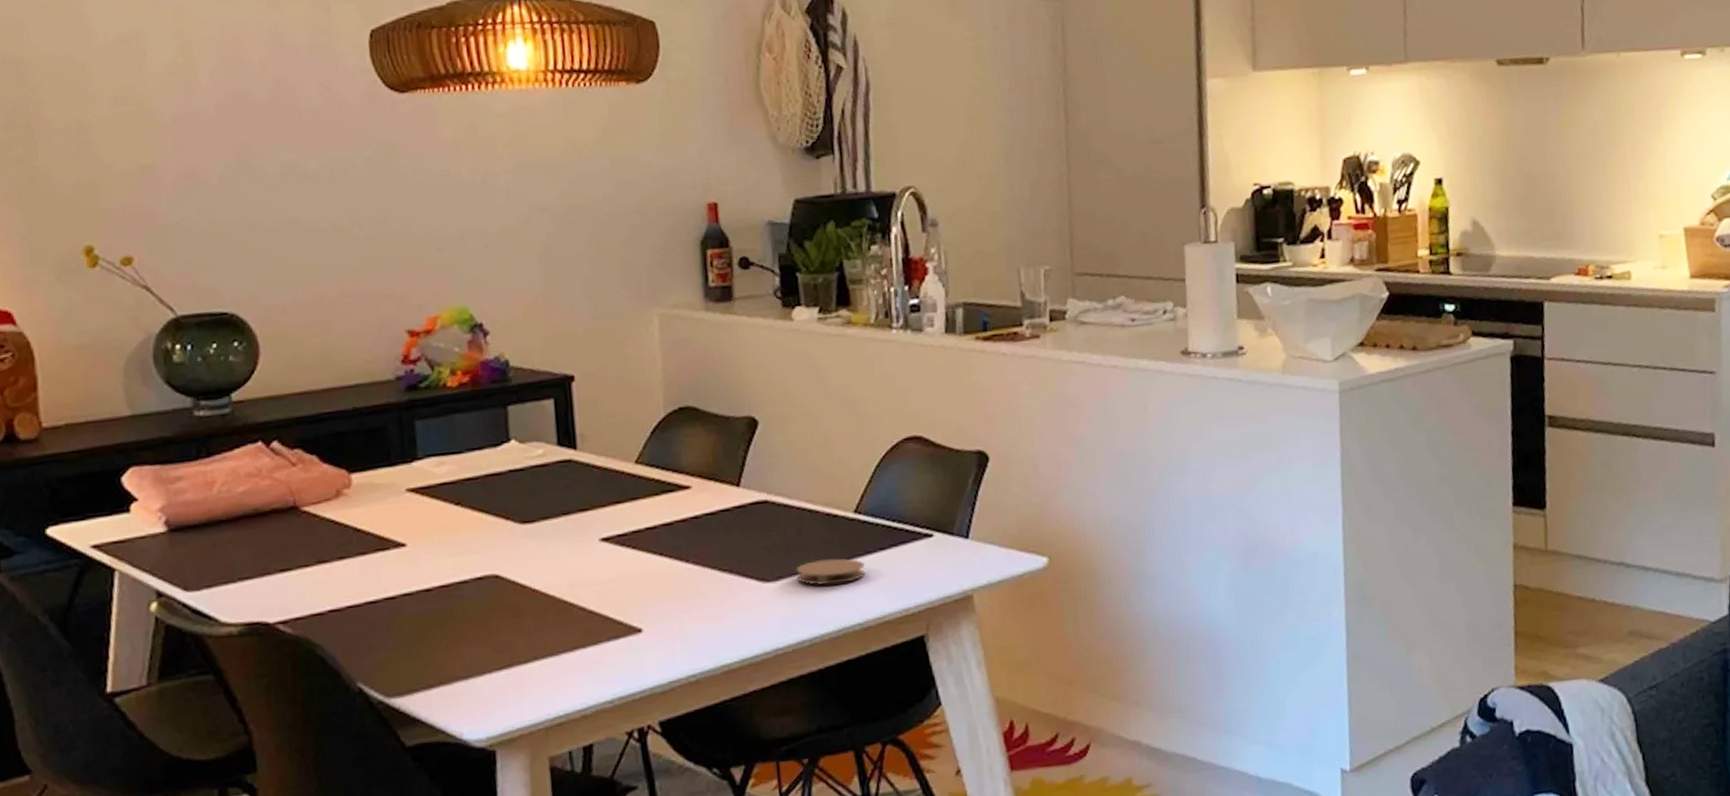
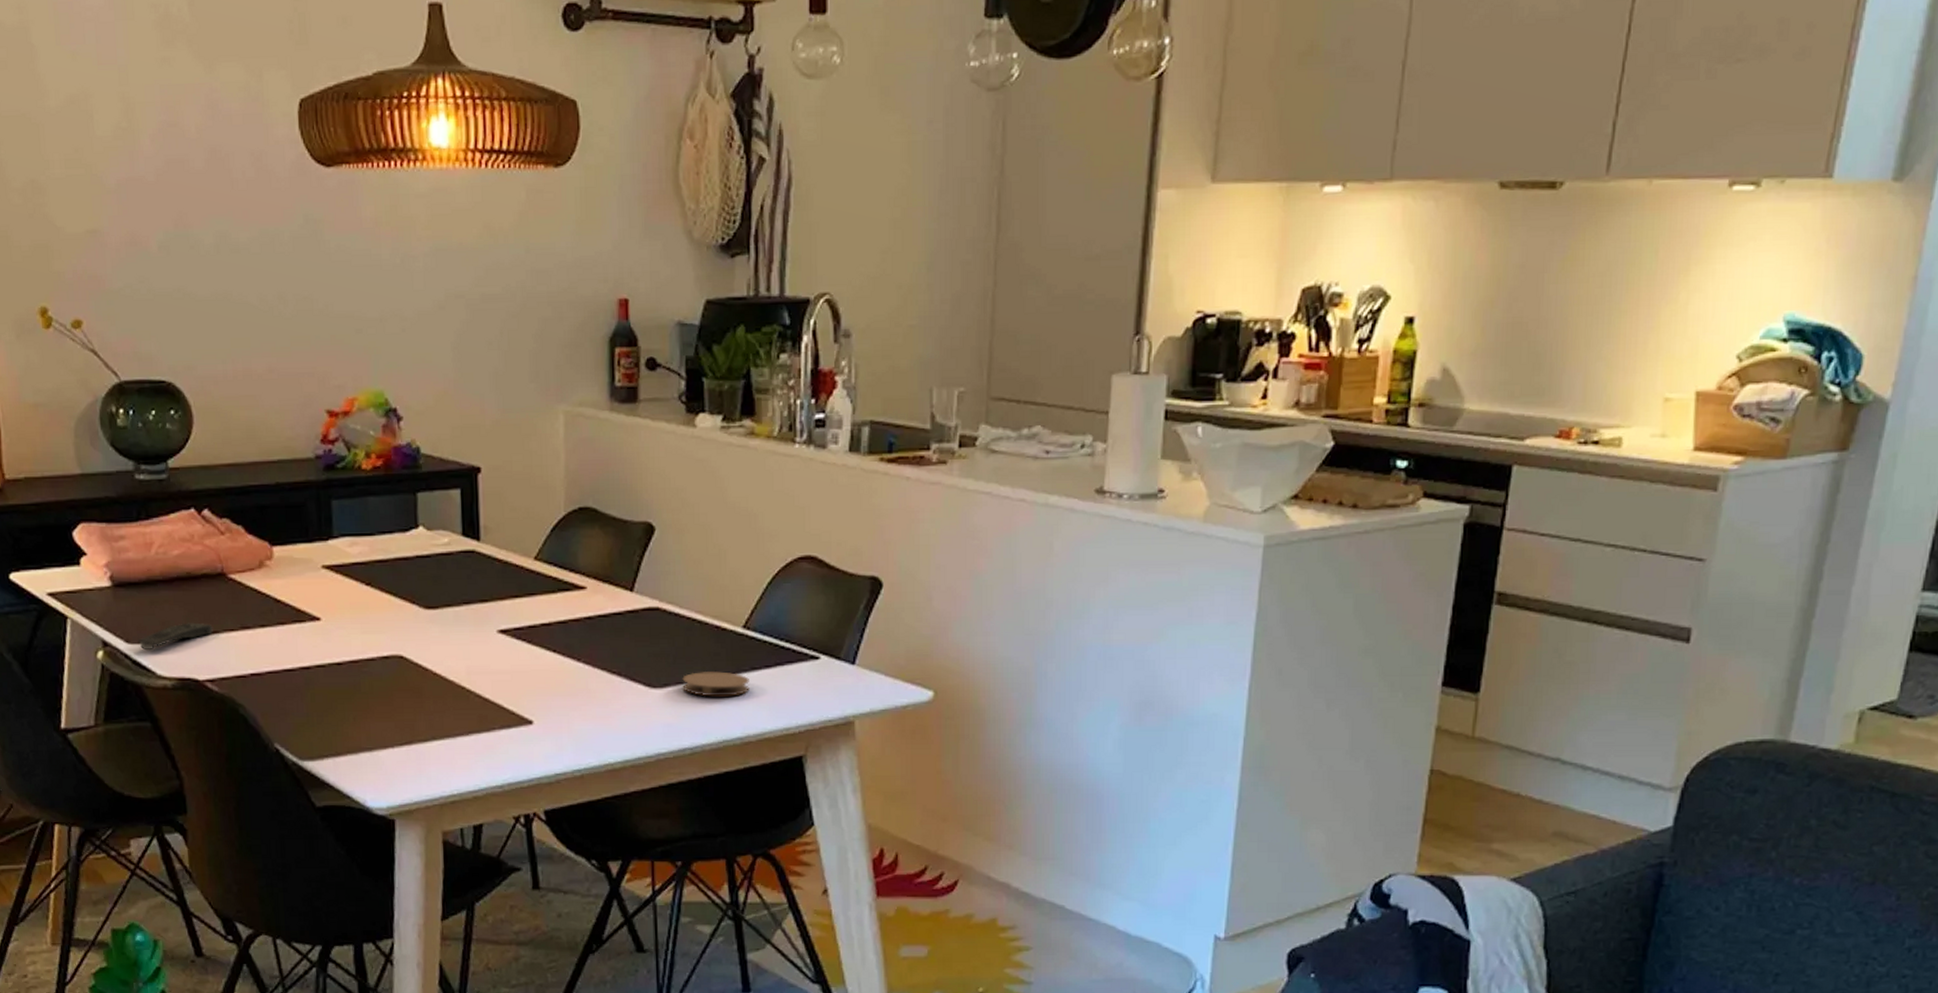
remote control: none [198,561,285,597] -> present [138,622,213,651]

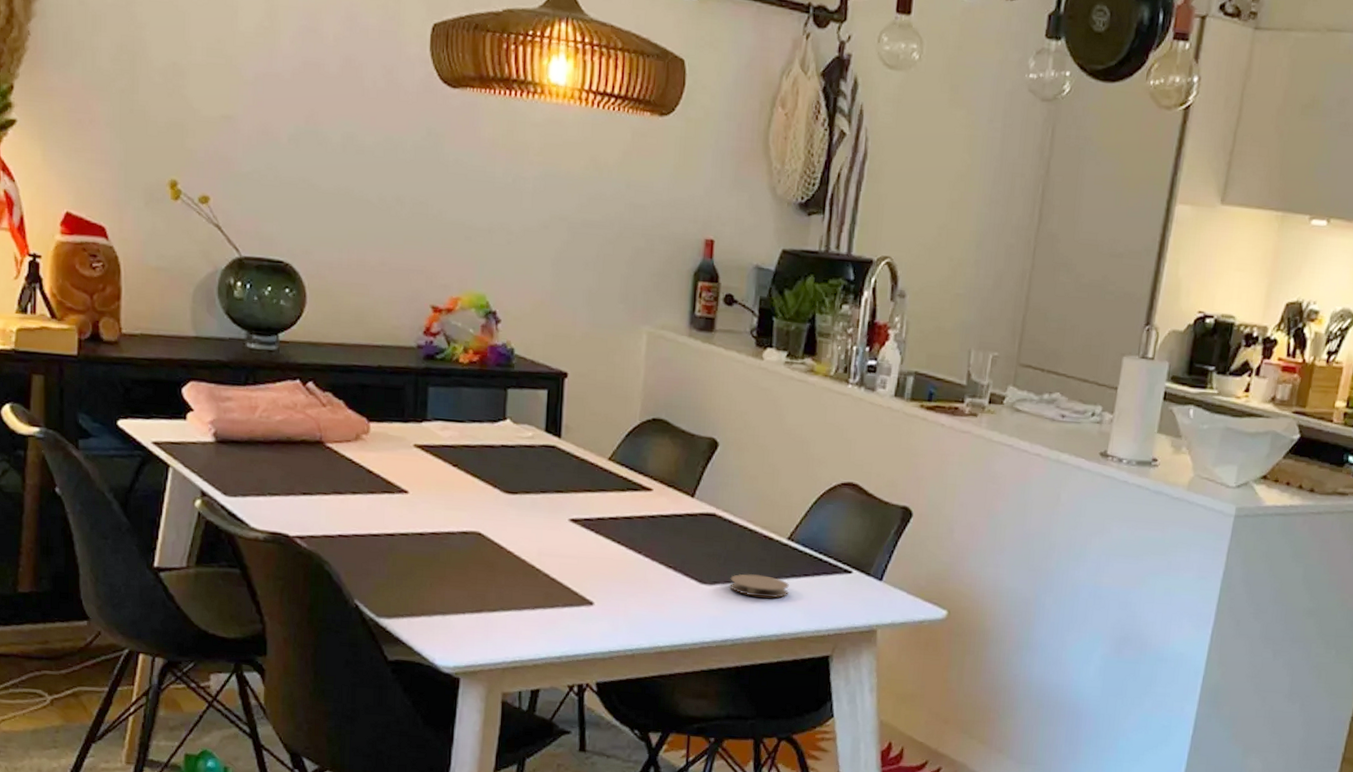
remote control: present [138,622,213,651] -> none [235,482,307,504]

